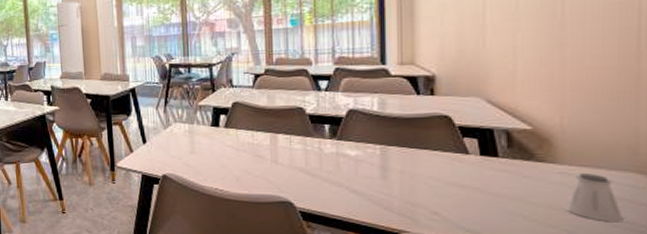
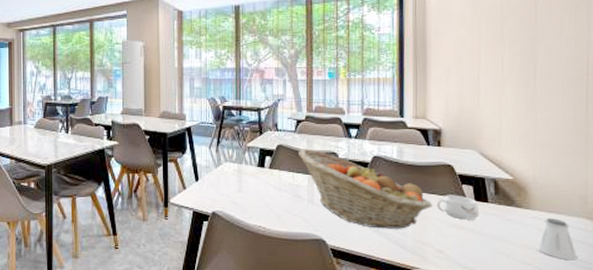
fruit basket: none [257,105,426,189] -> present [298,149,433,229]
mug: none [429,149,487,177] -> present [436,195,480,220]

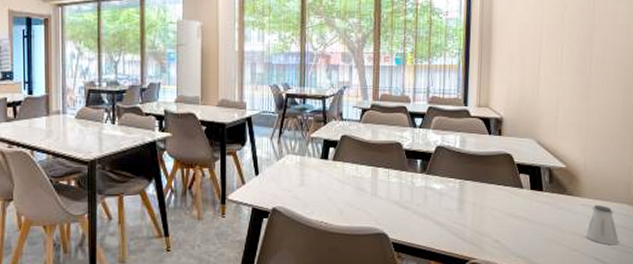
fruit basket: present [298,149,433,229] -> none [362,139,492,220]
mug: present [436,195,480,220] -> none [494,184,535,209]

